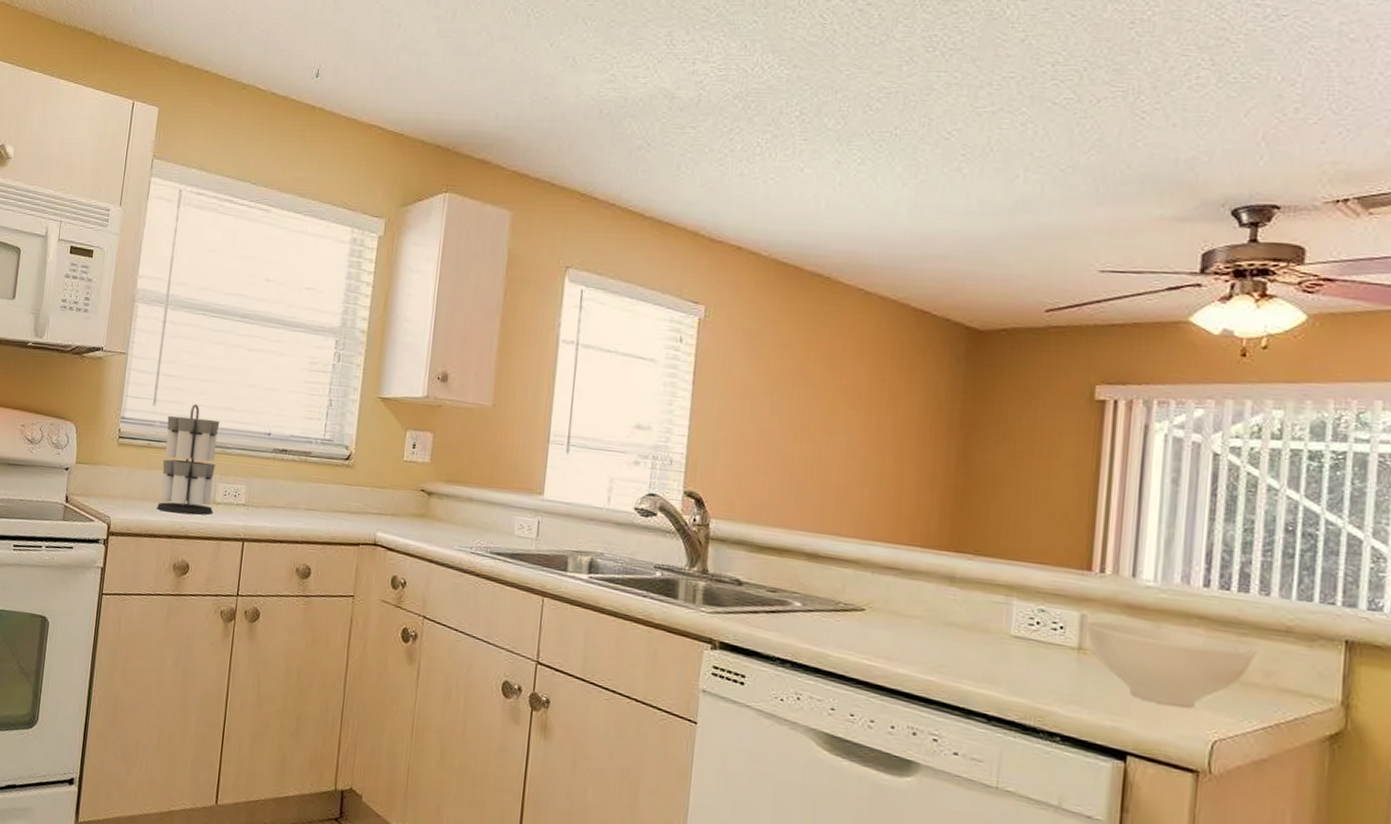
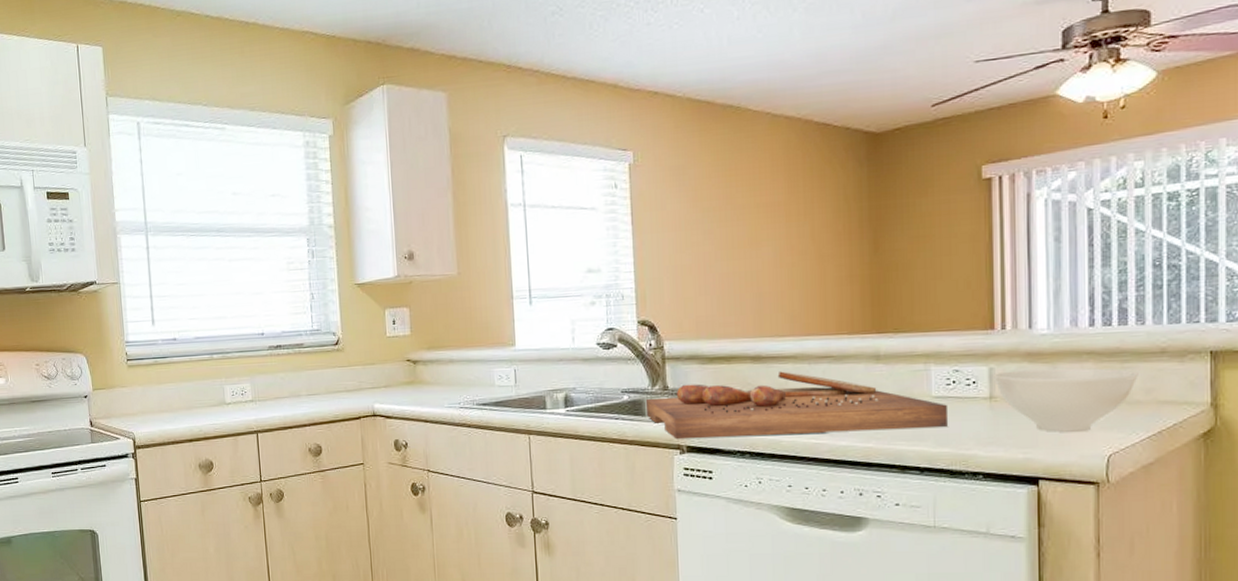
spice rack: present [157,404,220,515] -> none [168,318,225,419]
cutting board: none [678,571,1029,675] -> present [645,371,949,440]

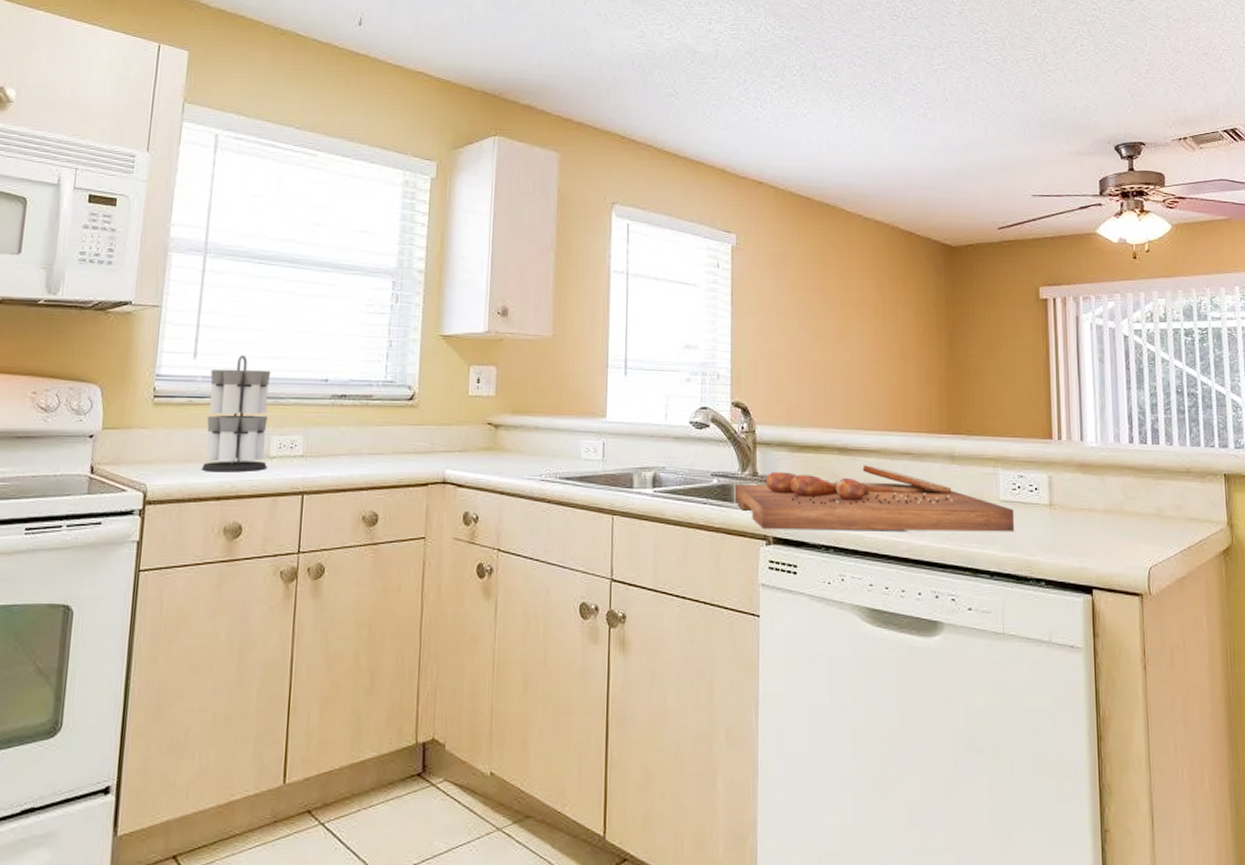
spice rack: none [168,318,225,419] -> present [202,355,271,472]
bowl: present [992,368,1138,432] -> none [1051,480,1170,543]

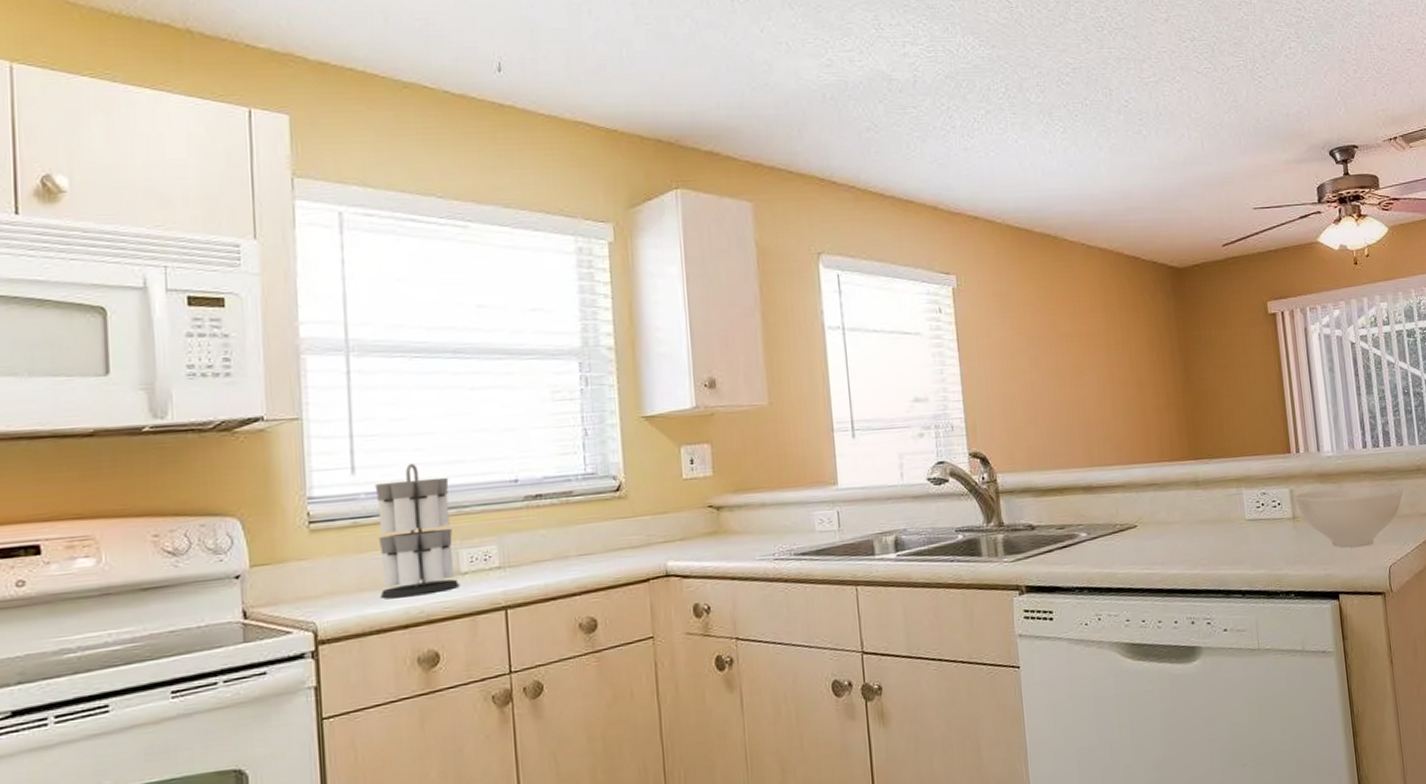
cutting board: present [734,465,1015,532] -> none [981,500,1262,580]
bowl: none [1051,480,1170,543] -> present [1293,486,1403,548]

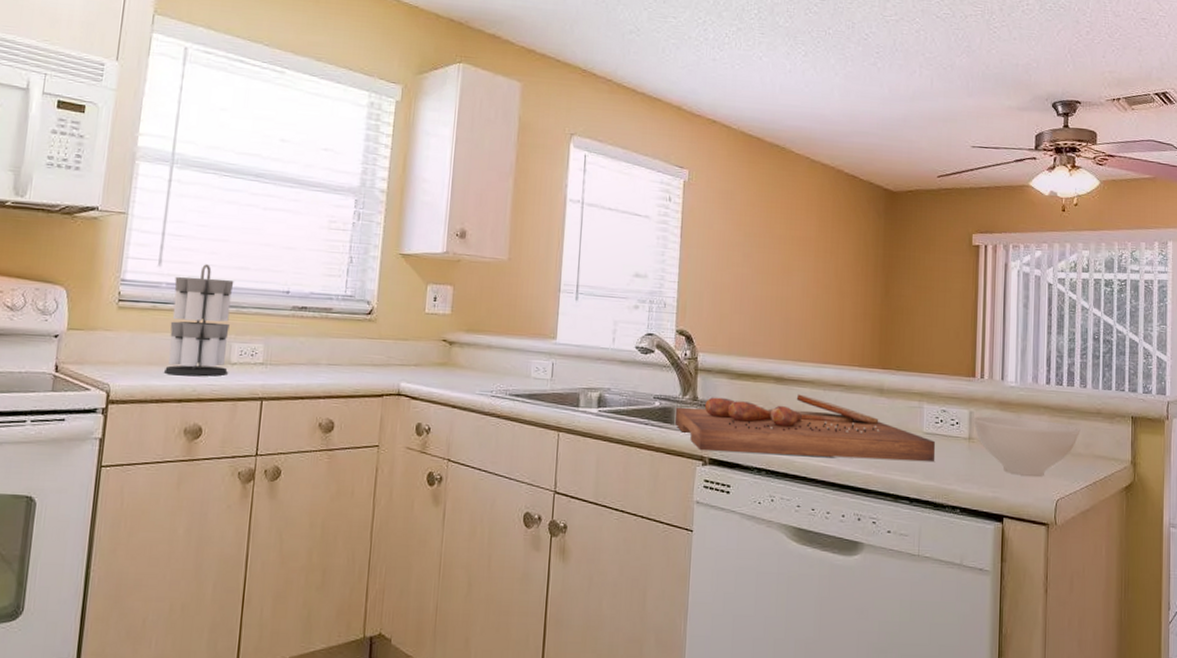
cutting board: none [981,500,1262,580] -> present [674,394,936,463]

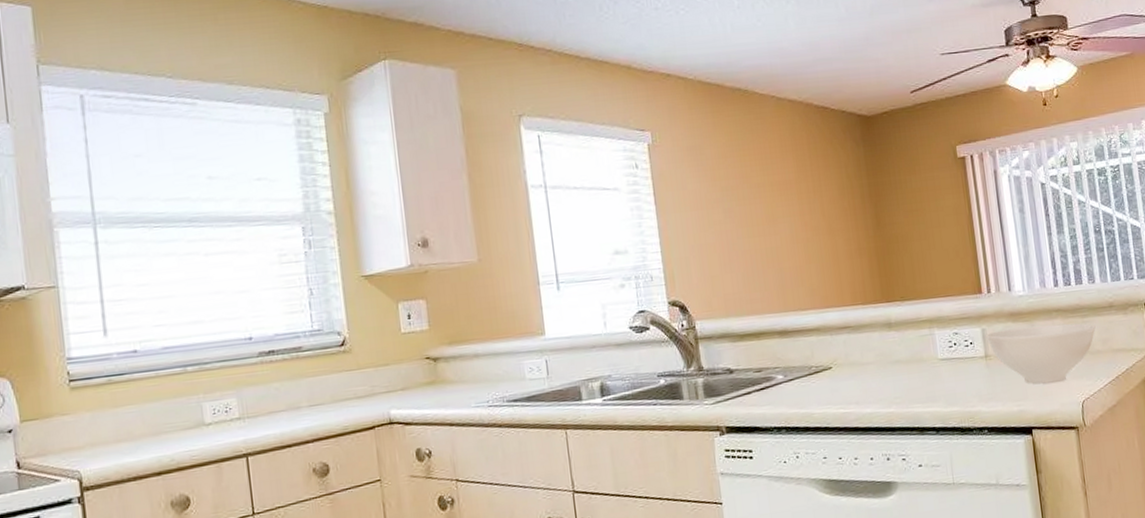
spice rack: present [164,264,234,377] -> none [125,325,204,449]
cutting board: present [674,394,936,463] -> none [682,344,955,421]

